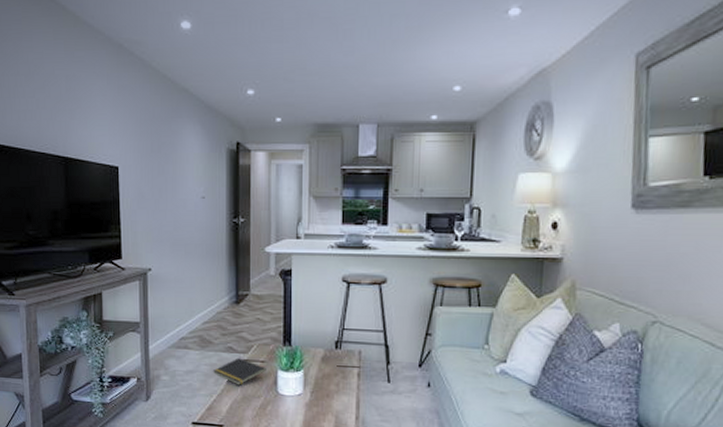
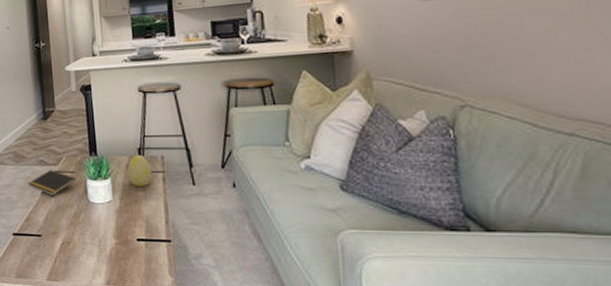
decorative egg: none [321,347,347,382] -> present [127,154,152,187]

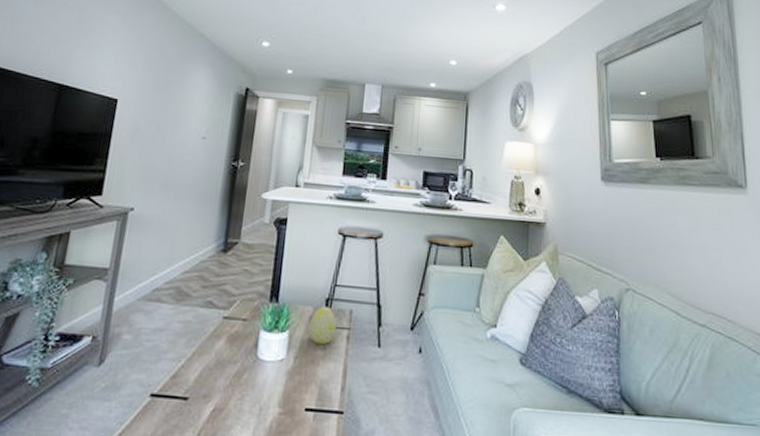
notepad: present [27,170,76,196] -> none [185,314,248,348]

